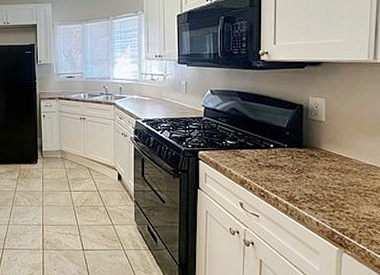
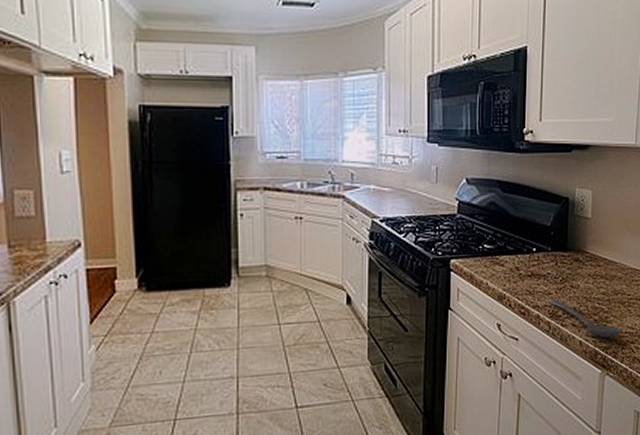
stirrer: none [287,186,359,221] -> present [550,299,622,338]

